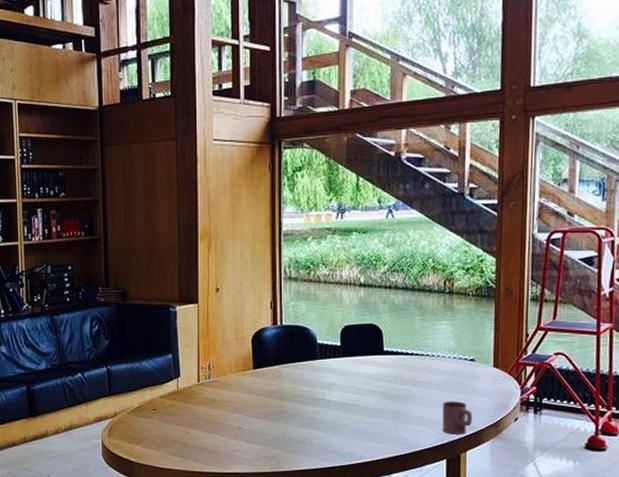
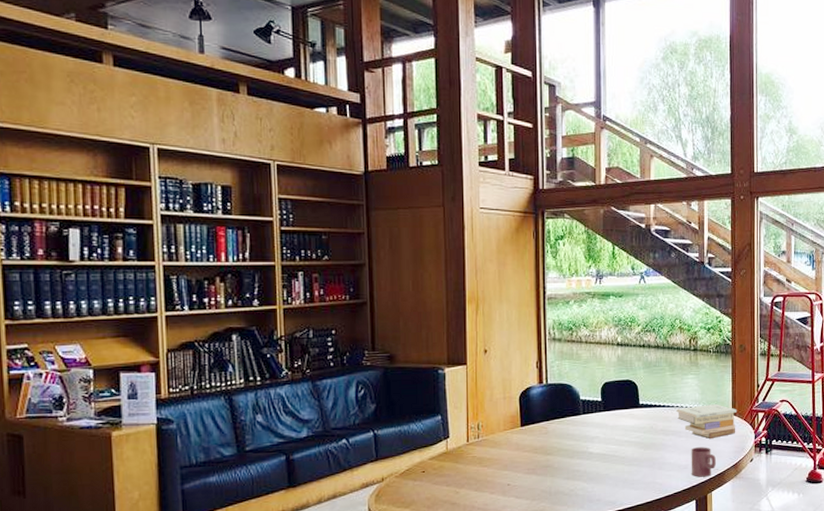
books: none [426,354,500,392] -> present [676,404,738,439]

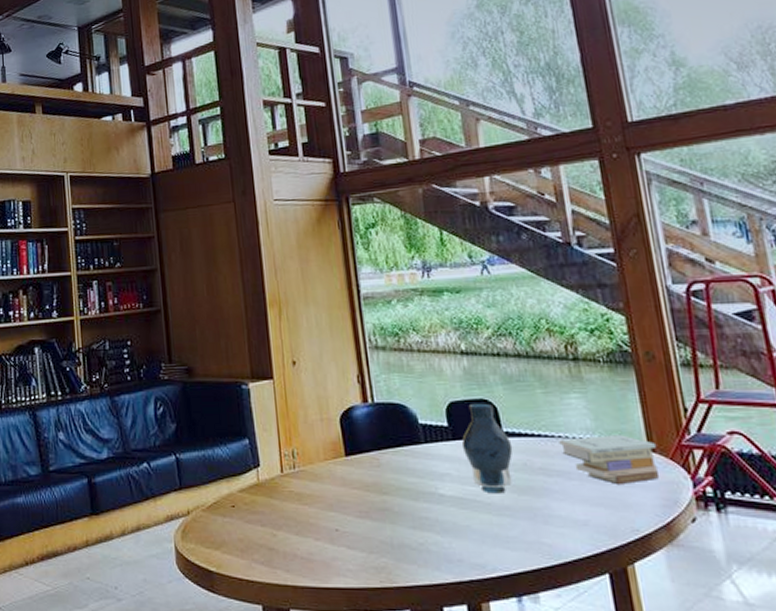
vase: none [609,383,645,450] -> present [461,403,513,494]
cup: present [691,447,716,477] -> none [590,496,634,540]

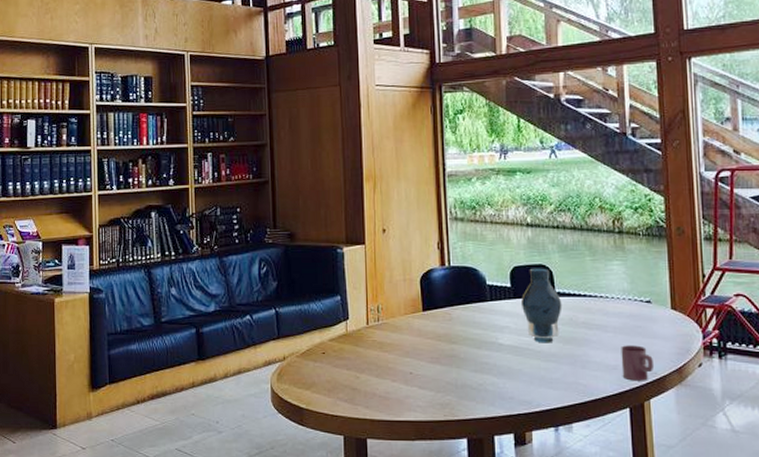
books: present [559,435,660,484] -> none [600,296,678,336]
cup: none [590,496,634,540] -> present [621,345,653,381]

